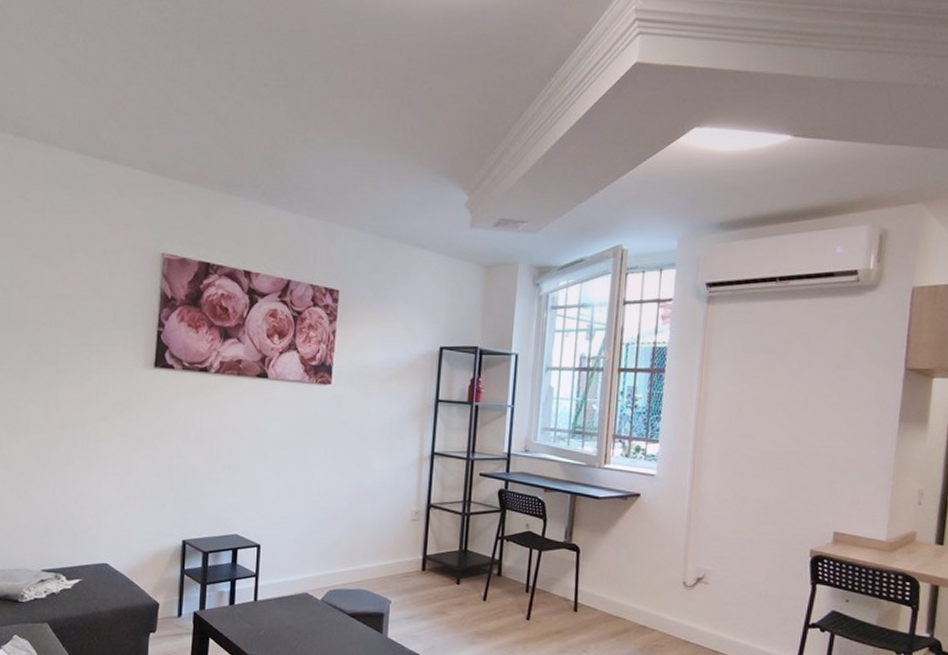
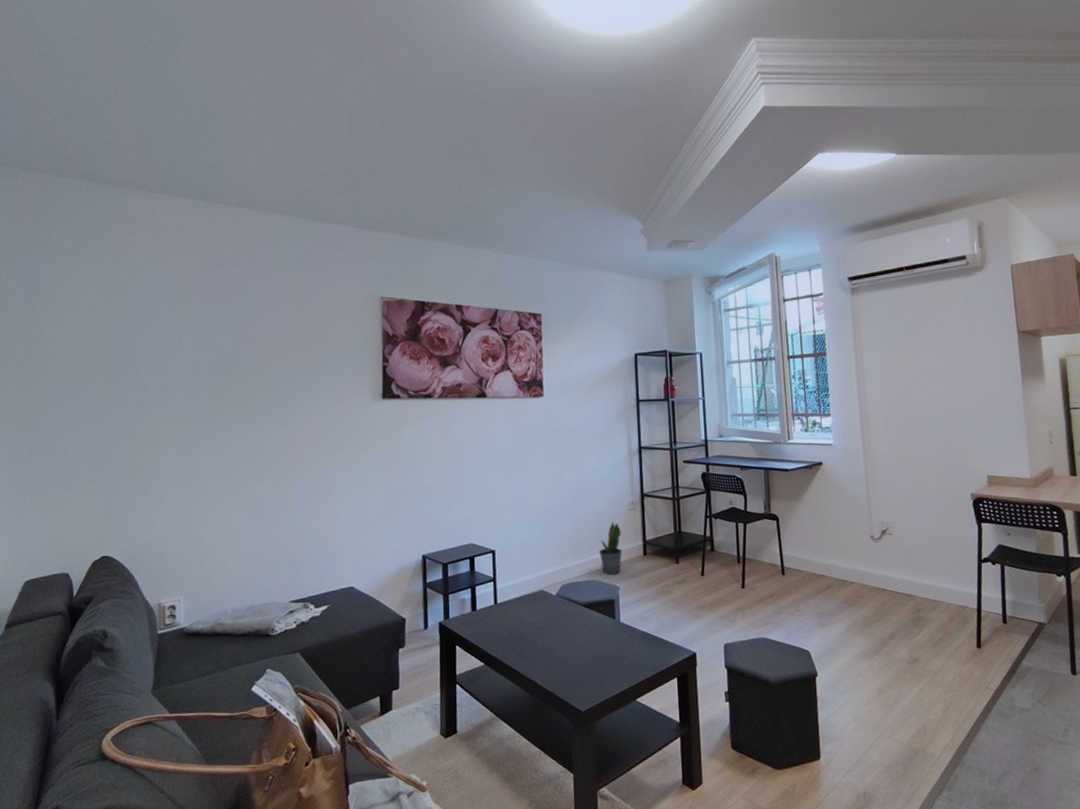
potted plant: none [373,530,400,587] -> present [599,521,622,575]

